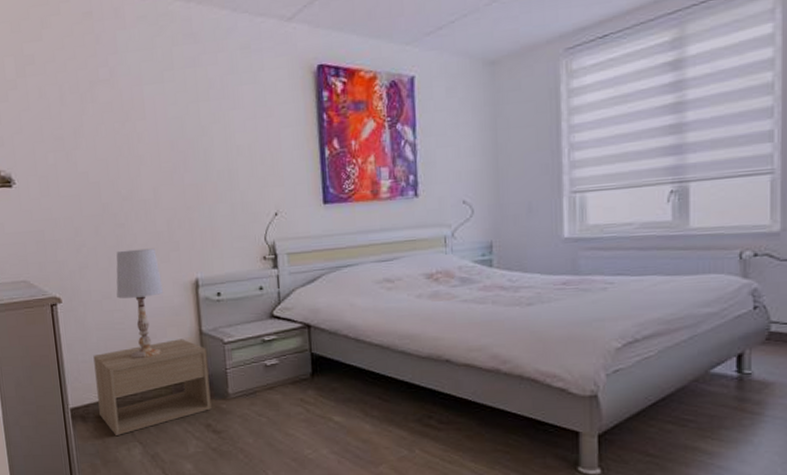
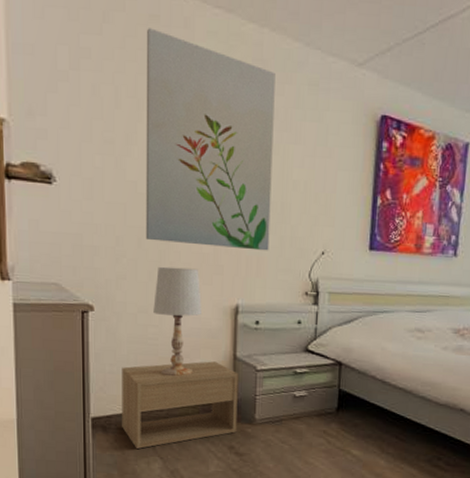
wall art: none [82,24,222,227] -> present [145,28,276,251]

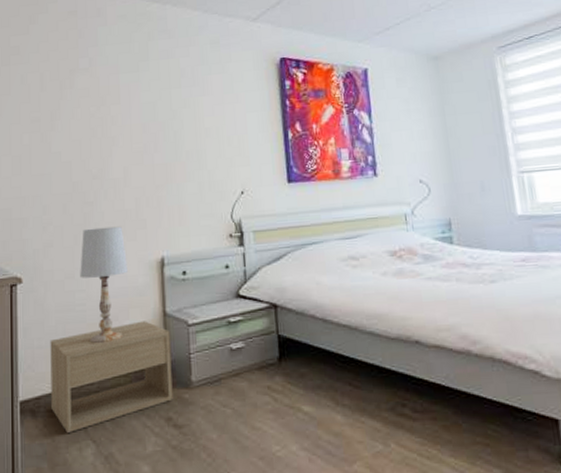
wall art: present [145,28,276,251] -> none [66,21,189,205]

